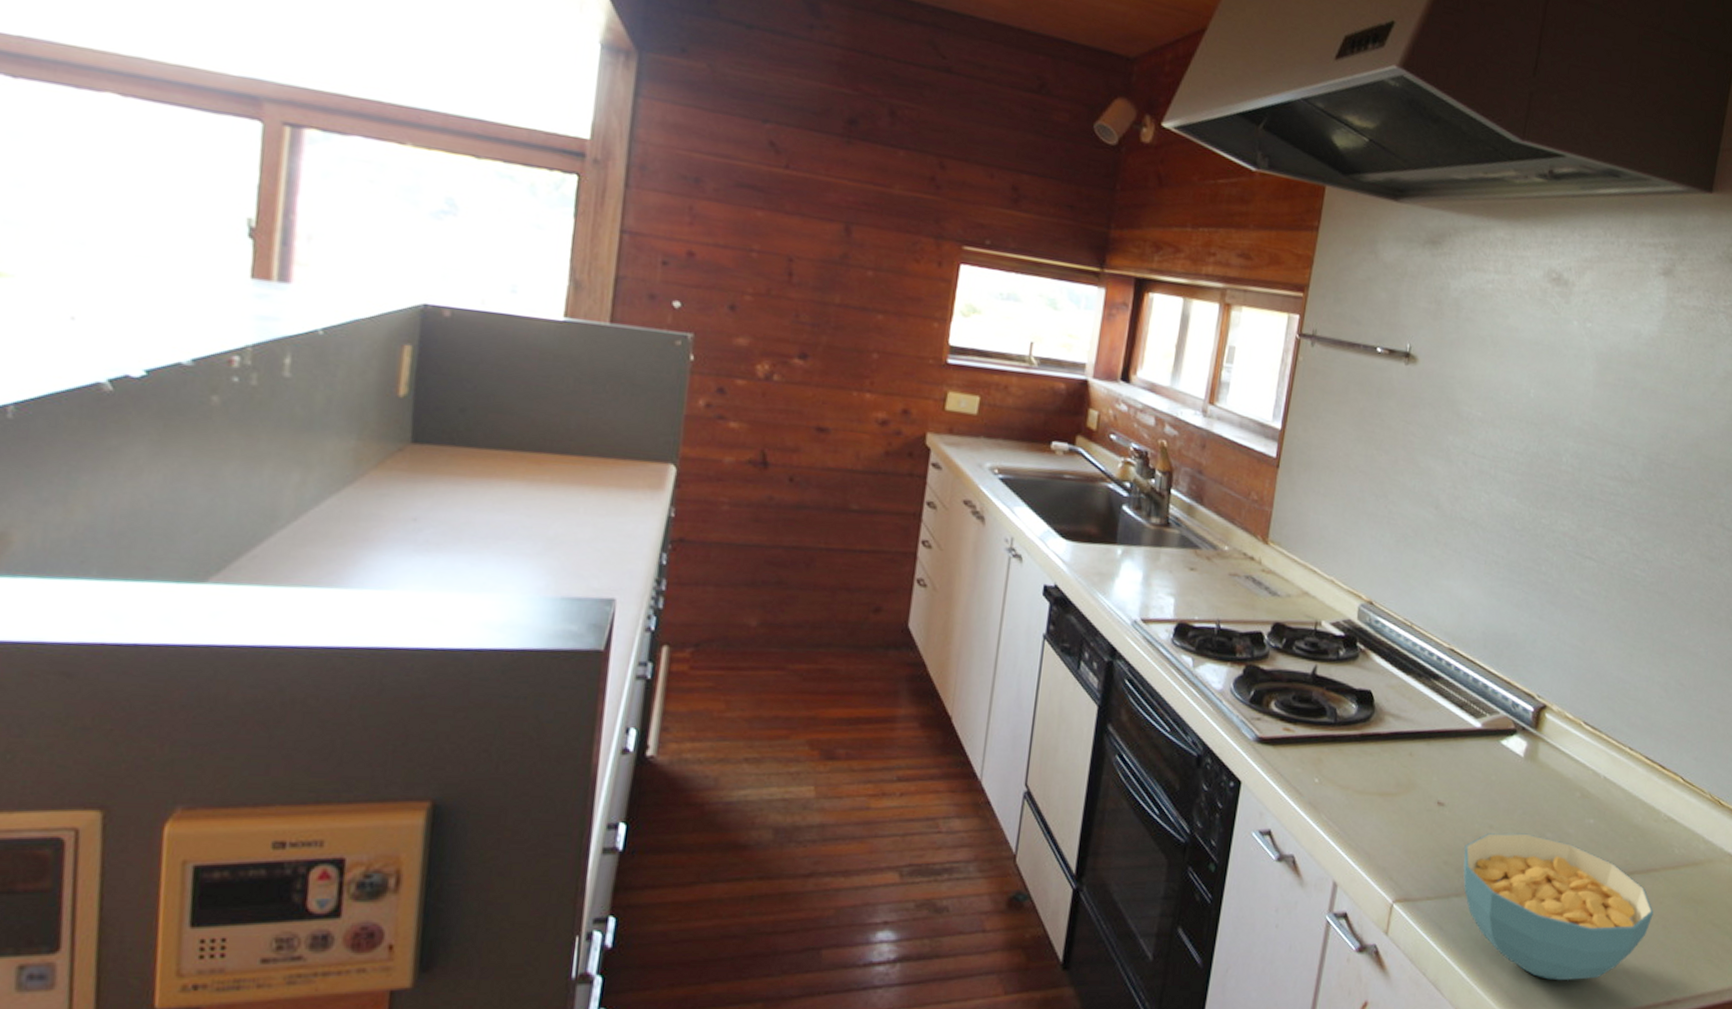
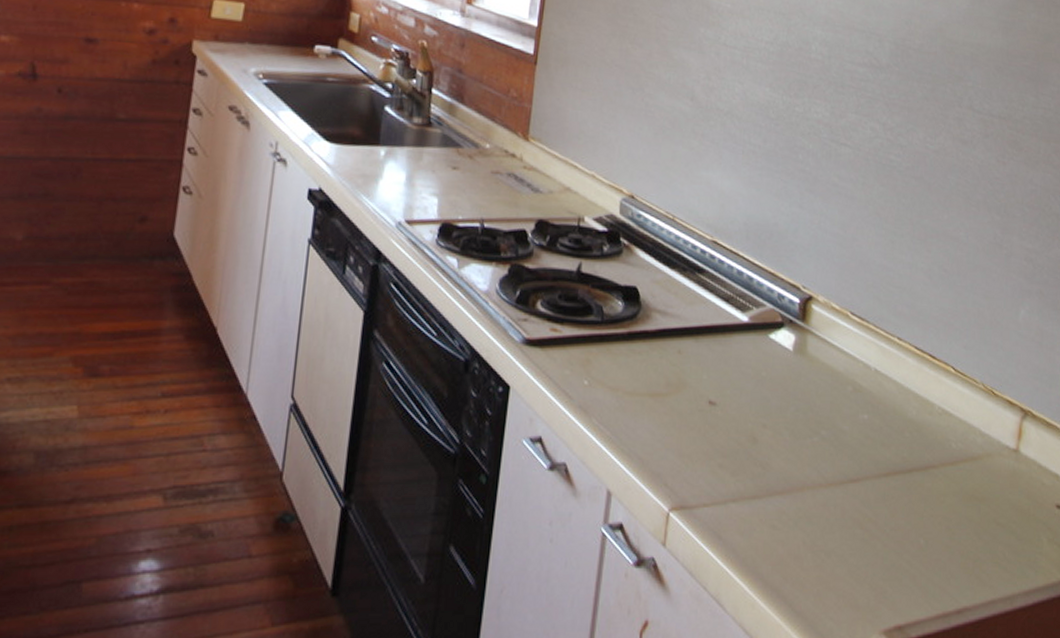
cereal bowl: present [1463,833,1654,981] -> none [738,431,936,591]

